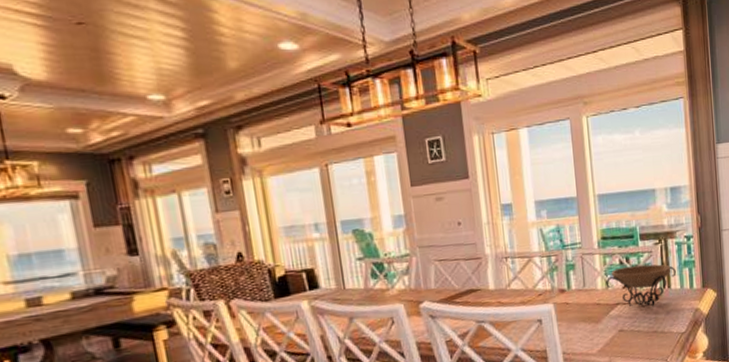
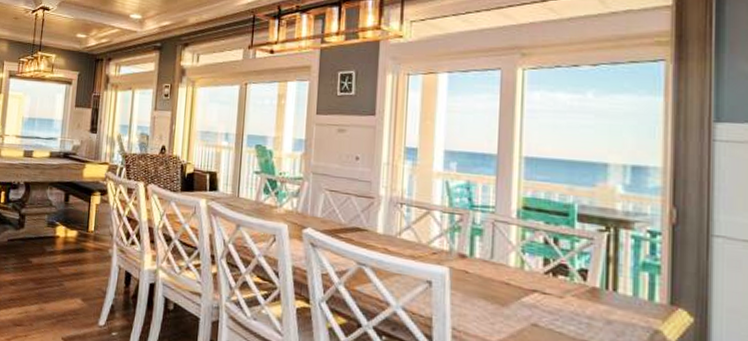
decorative bowl: present [606,264,676,307] -> none [521,248,628,308]

